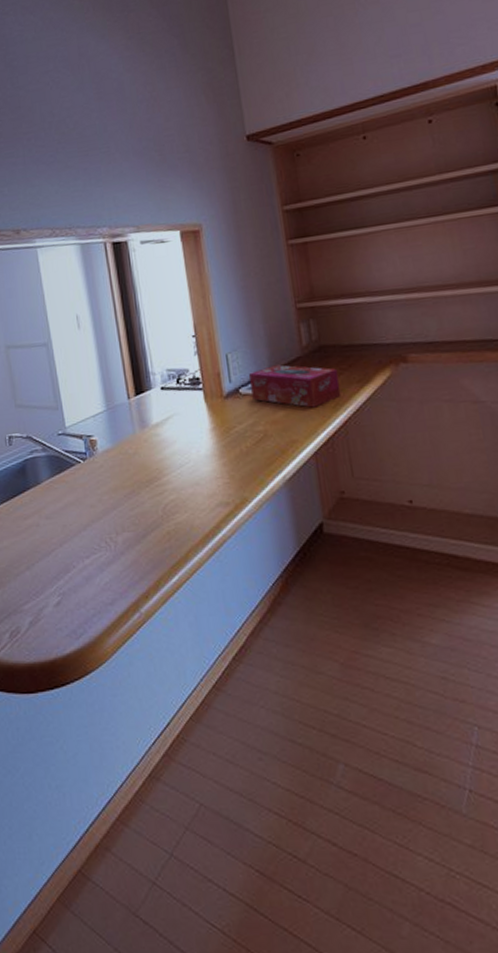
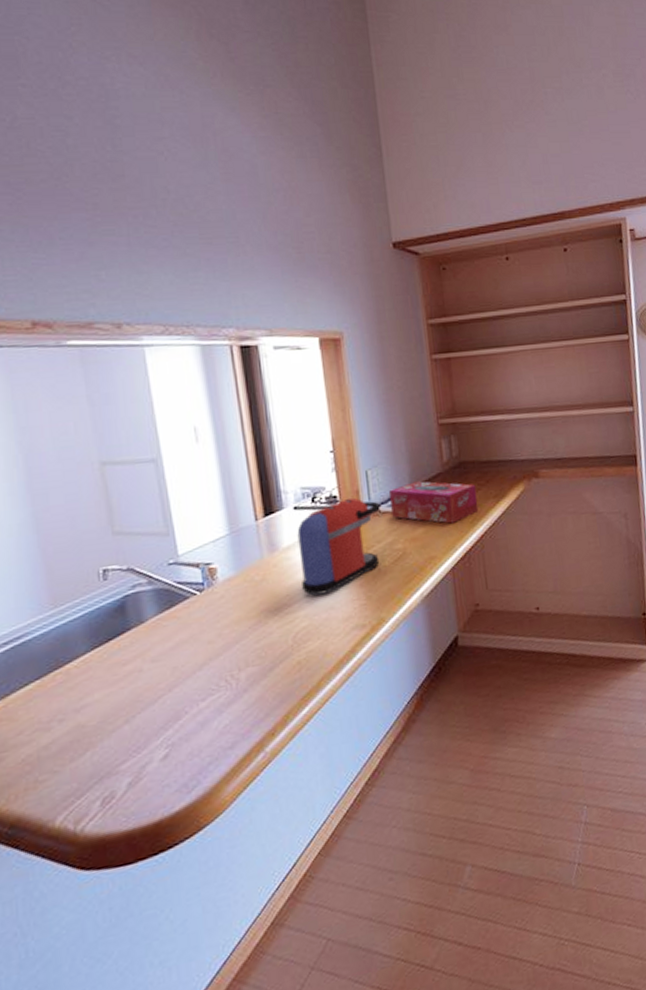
coffee maker: none [164,379,242,471] -> present [297,497,380,596]

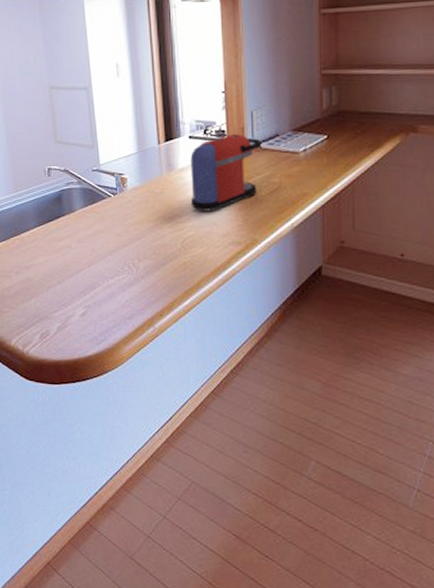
tissue box: present [389,481,479,524] -> none [271,125,353,166]

